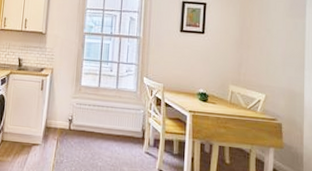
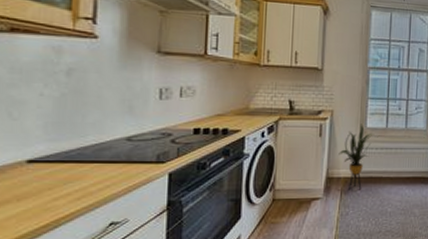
house plant: none [56,81,92,142] -> present [338,123,380,190]

